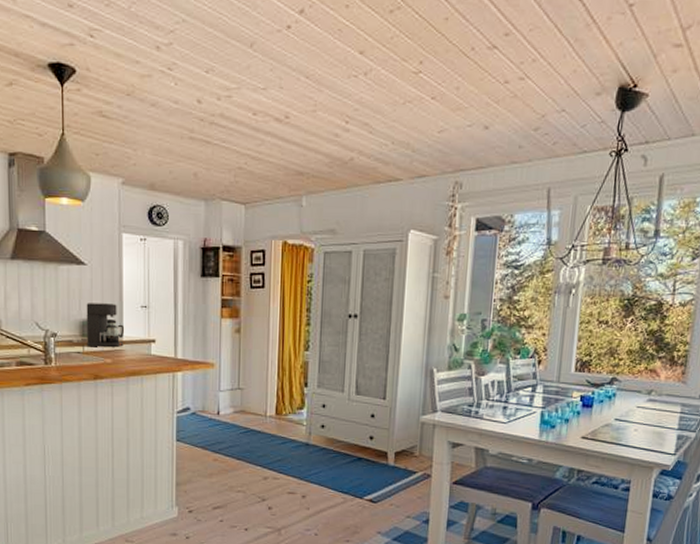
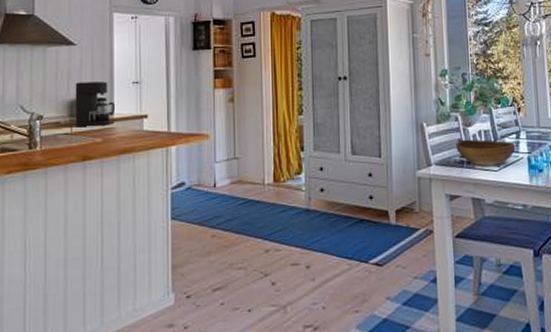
bowl: none [465,388,529,417] -> present [456,139,515,166]

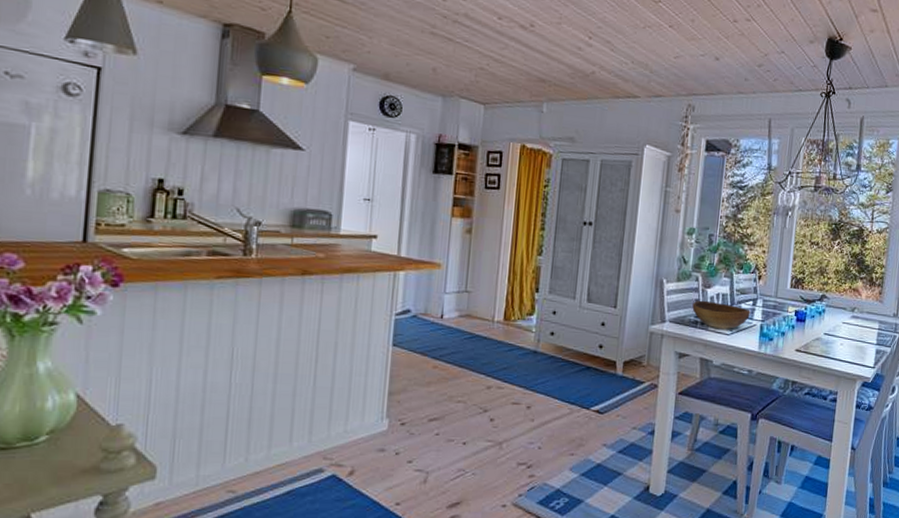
coffee maker: present [75,81,114,127] -> none [296,191,342,242]

